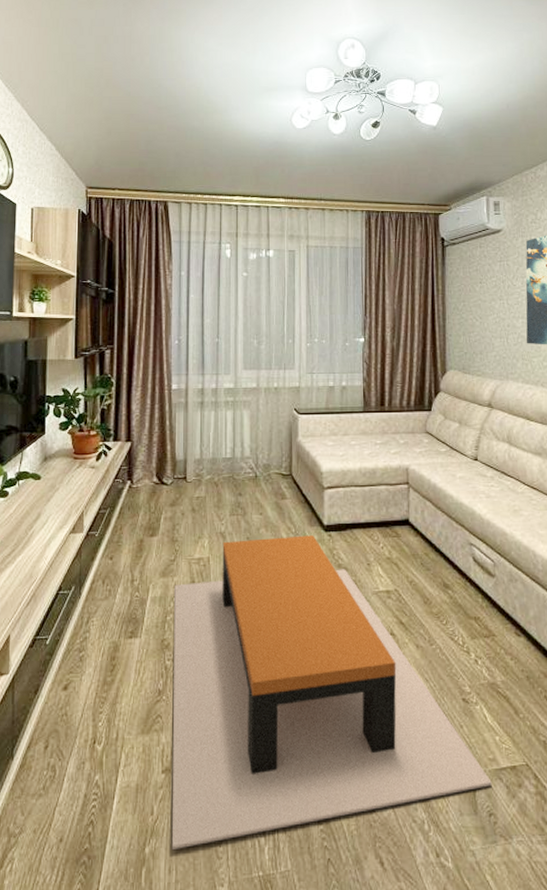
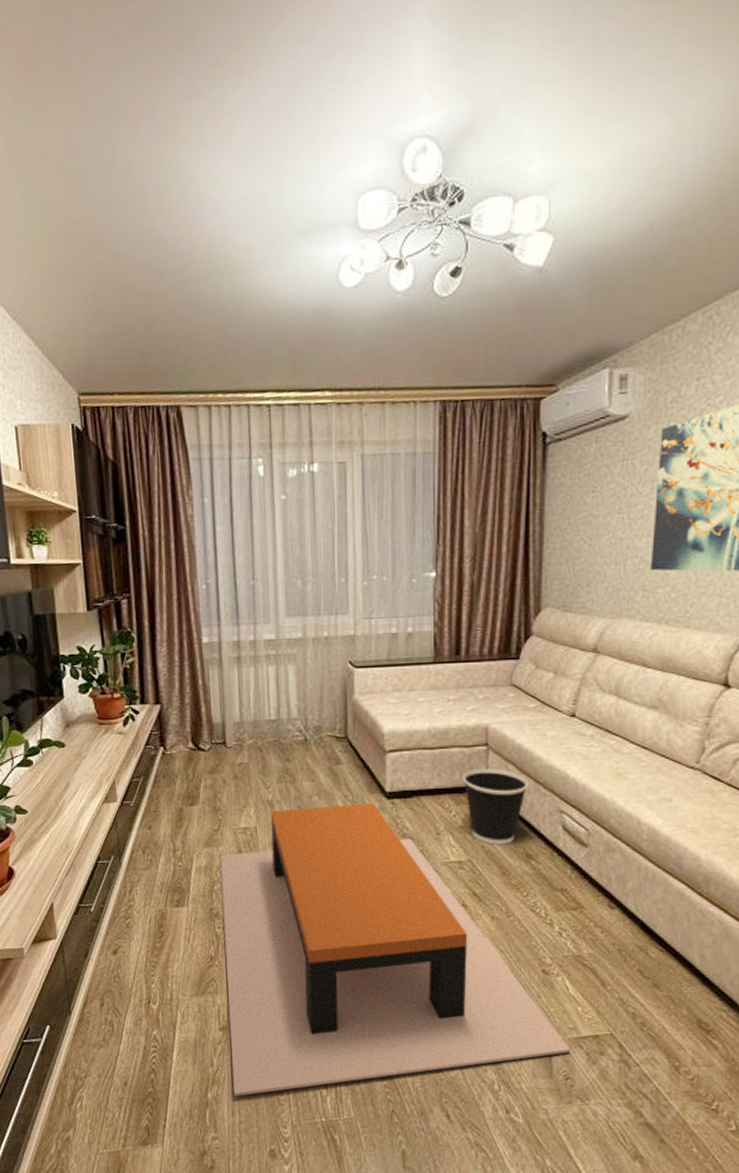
wastebasket: none [388,504,443,575] -> present [462,768,529,845]

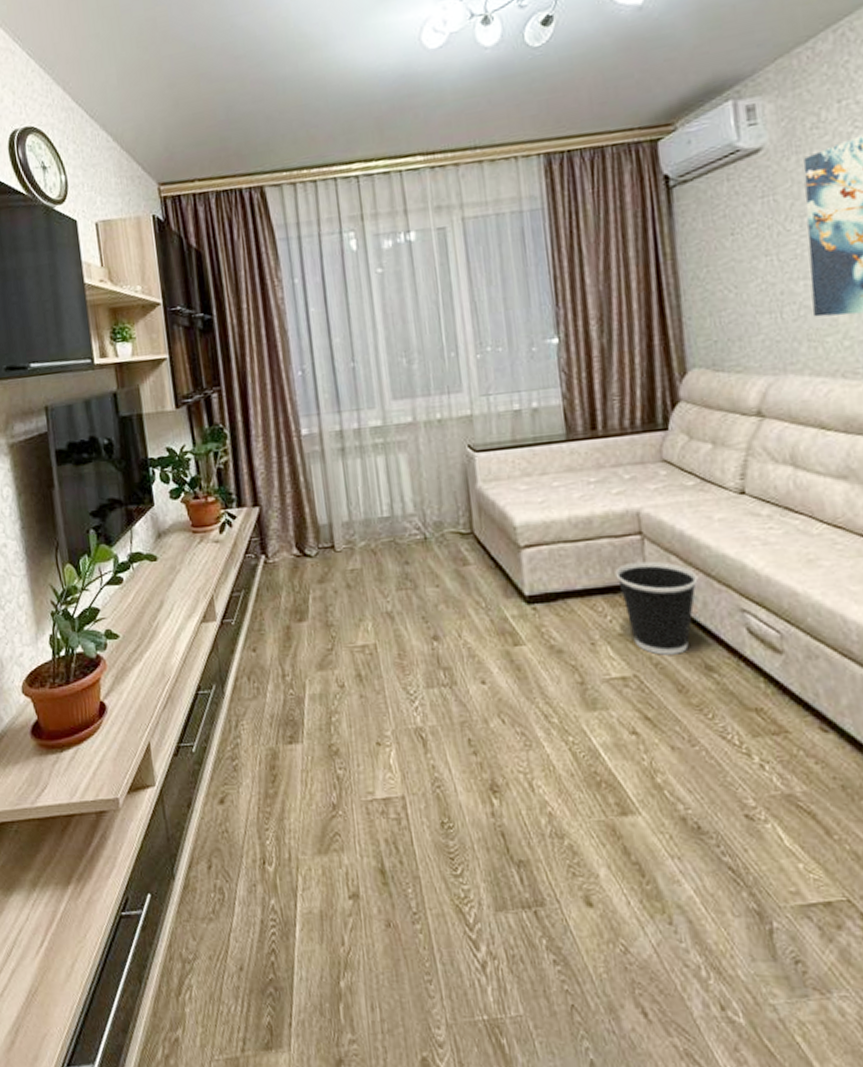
coffee table: present [220,803,571,1096] -> none [336,610,796,985]

